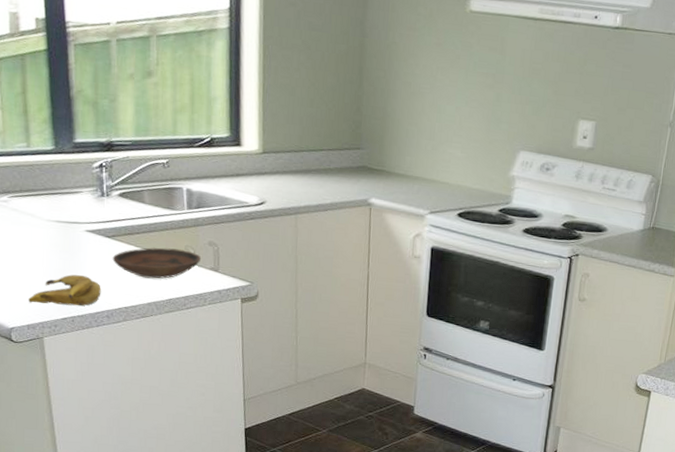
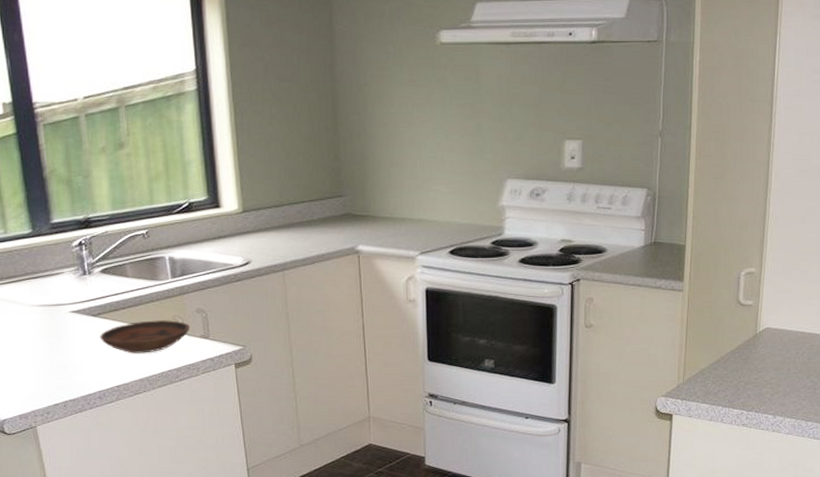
banana: present [28,274,101,306] -> none [18,358,92,392]

